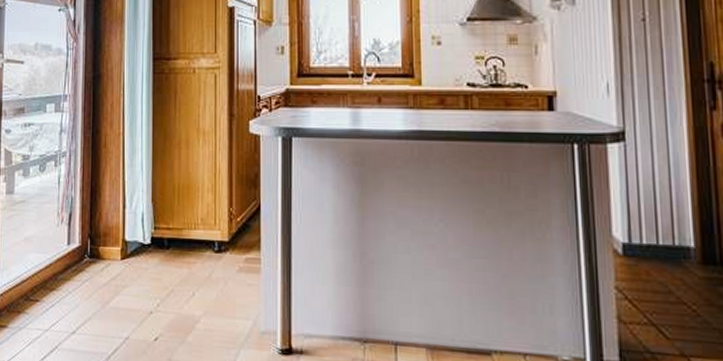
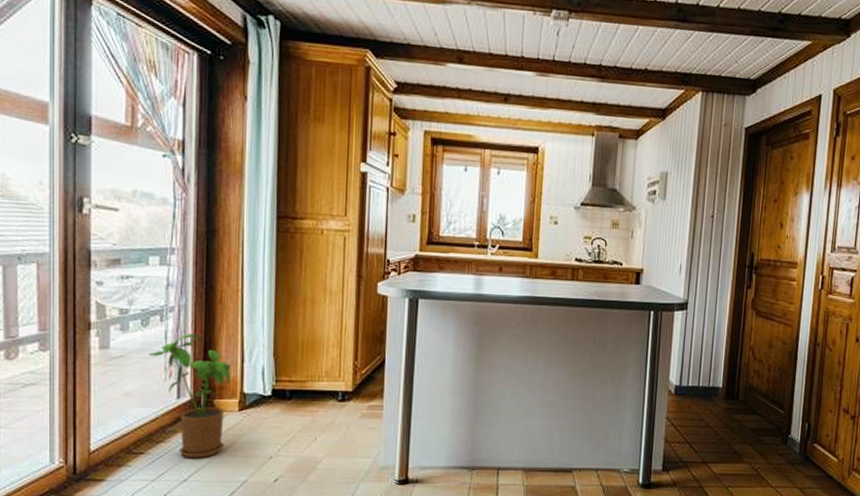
house plant: none [45,178,114,310] -> present [149,333,231,459]

